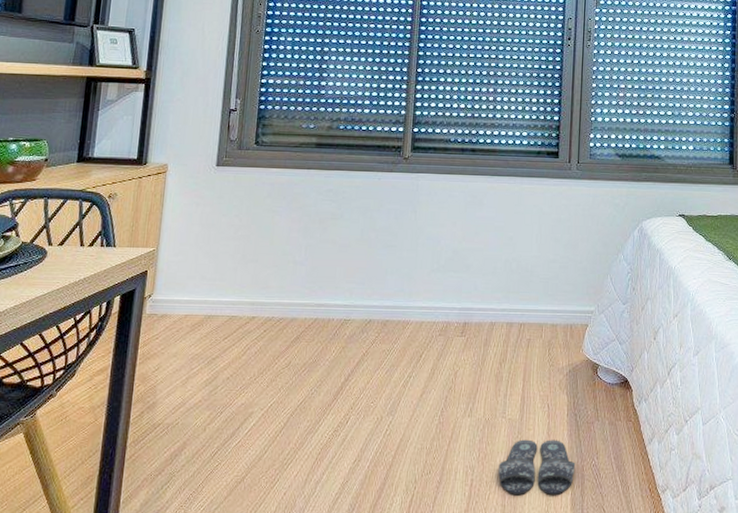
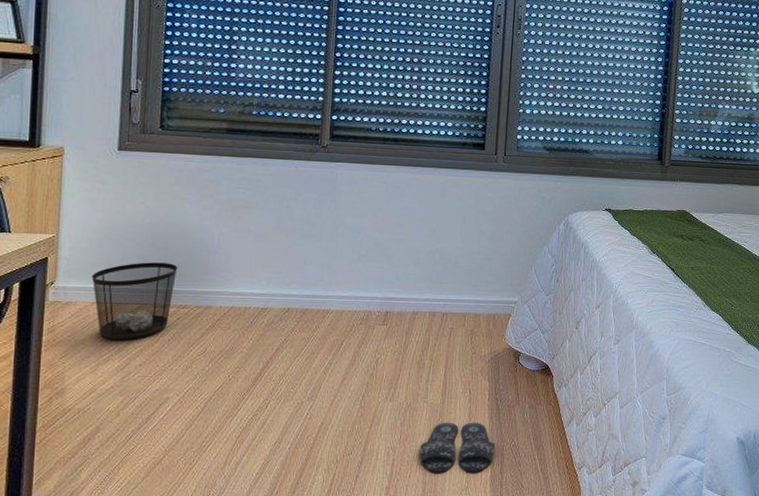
waste bin: none [186,274,267,353] -> present [92,262,178,341]

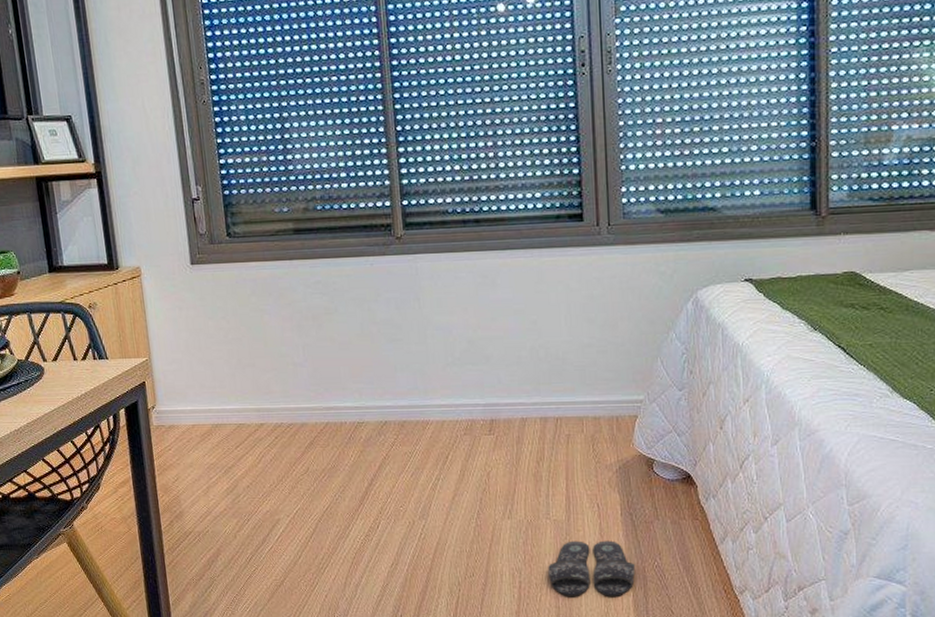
waste bin: present [92,262,178,341] -> none [188,380,268,462]

